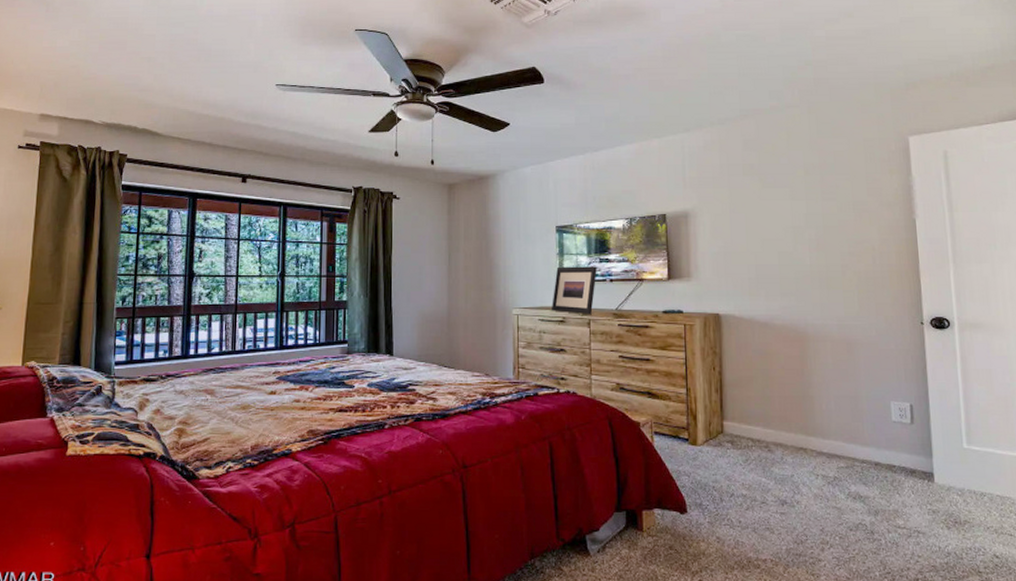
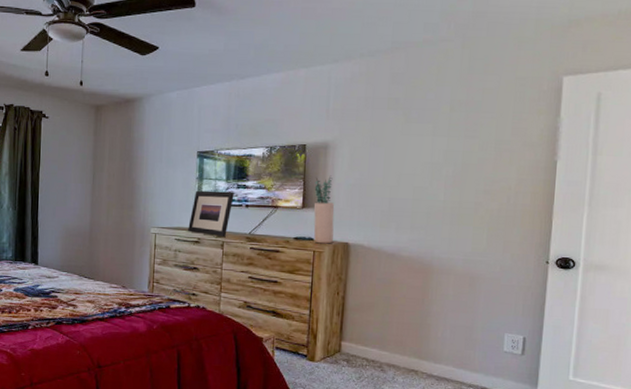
vase: none [678,244,704,316] -> present [313,175,335,244]

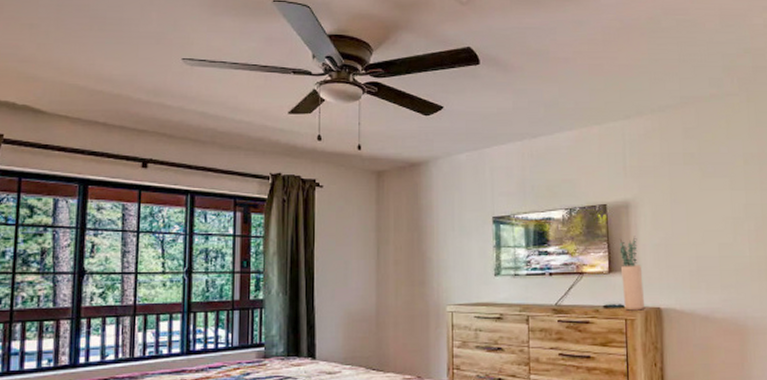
picture frame: present [188,190,234,238] -> none [488,259,536,311]

